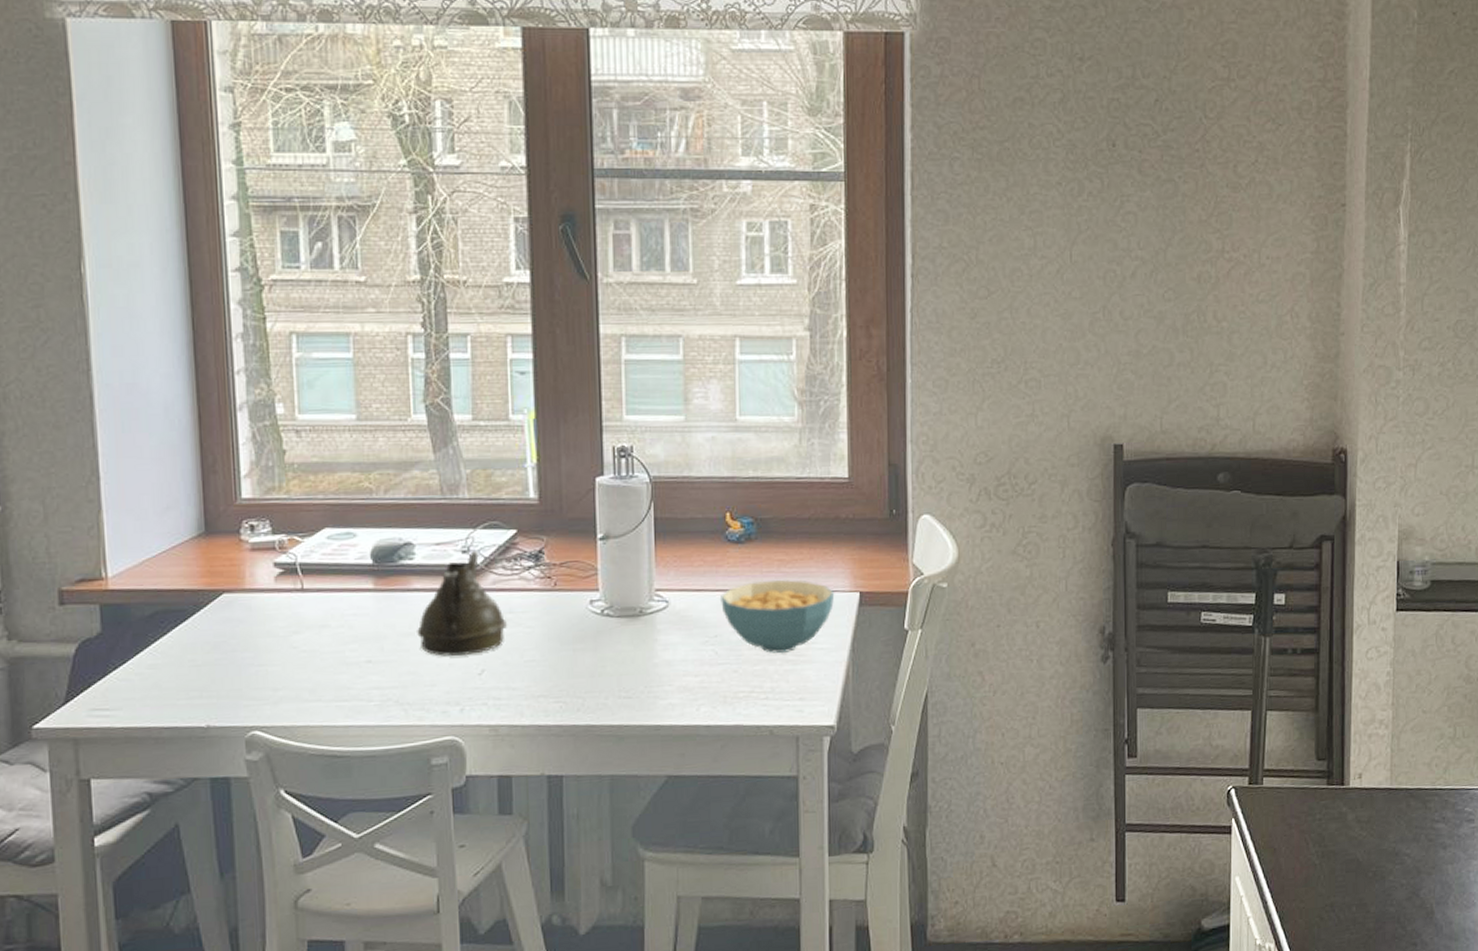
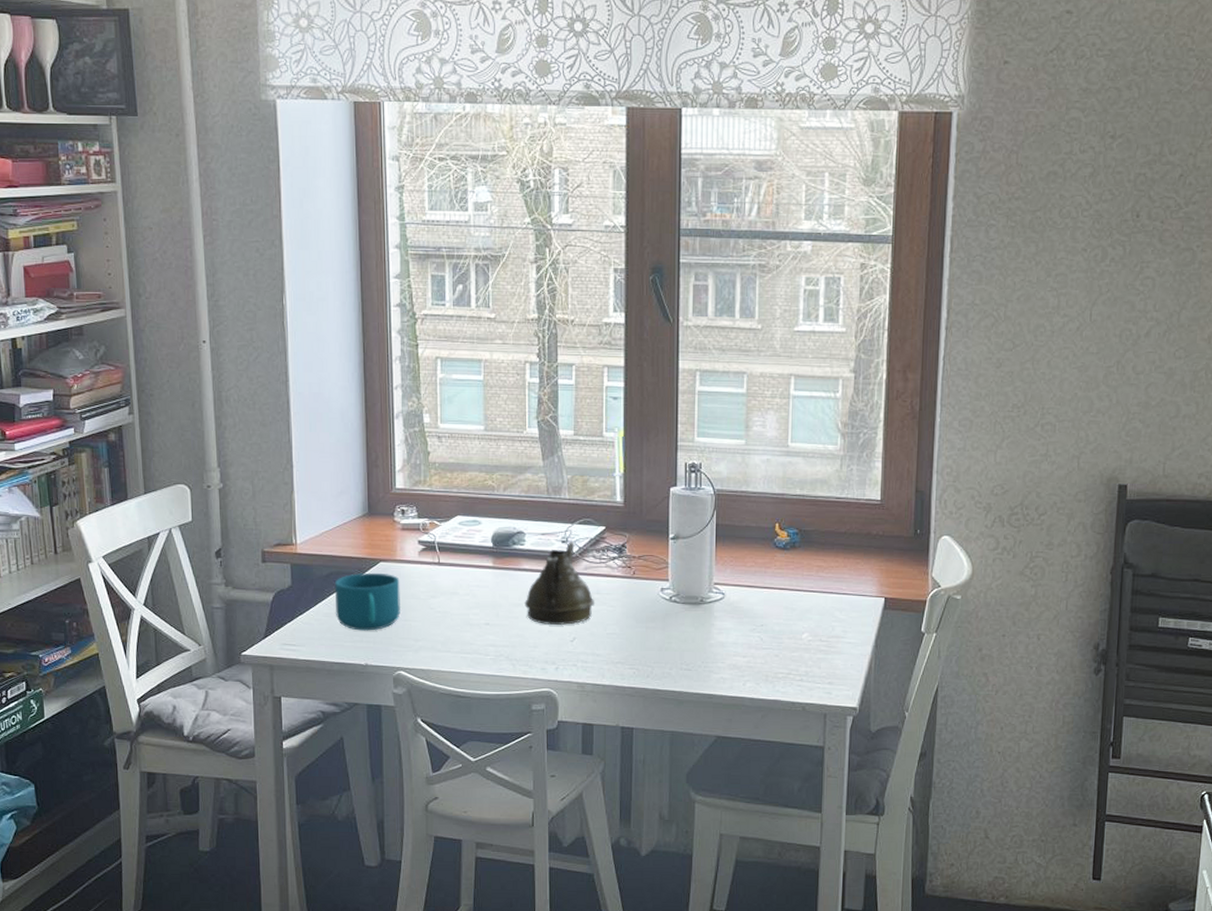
cup: none [161,607,254,684] -> present [334,572,401,631]
cereal bowl: present [721,579,835,654] -> none [767,582,864,645]

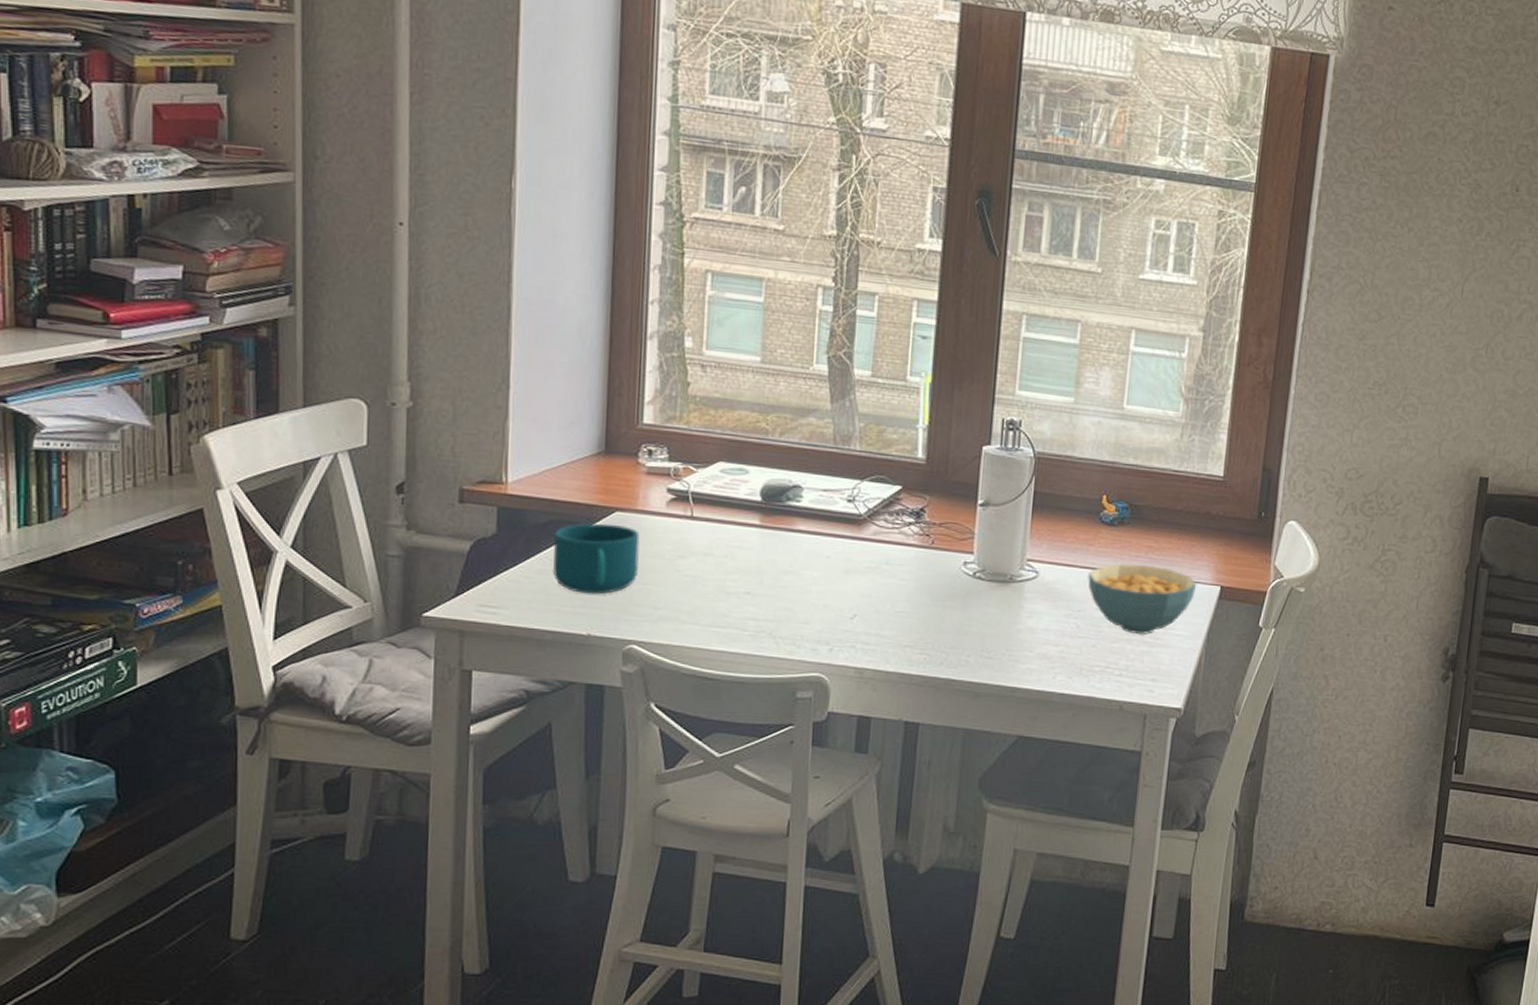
teapot: present [525,542,595,625] -> none [796,501,884,599]
cereal bowl: none [767,582,864,645] -> present [1088,564,1197,635]

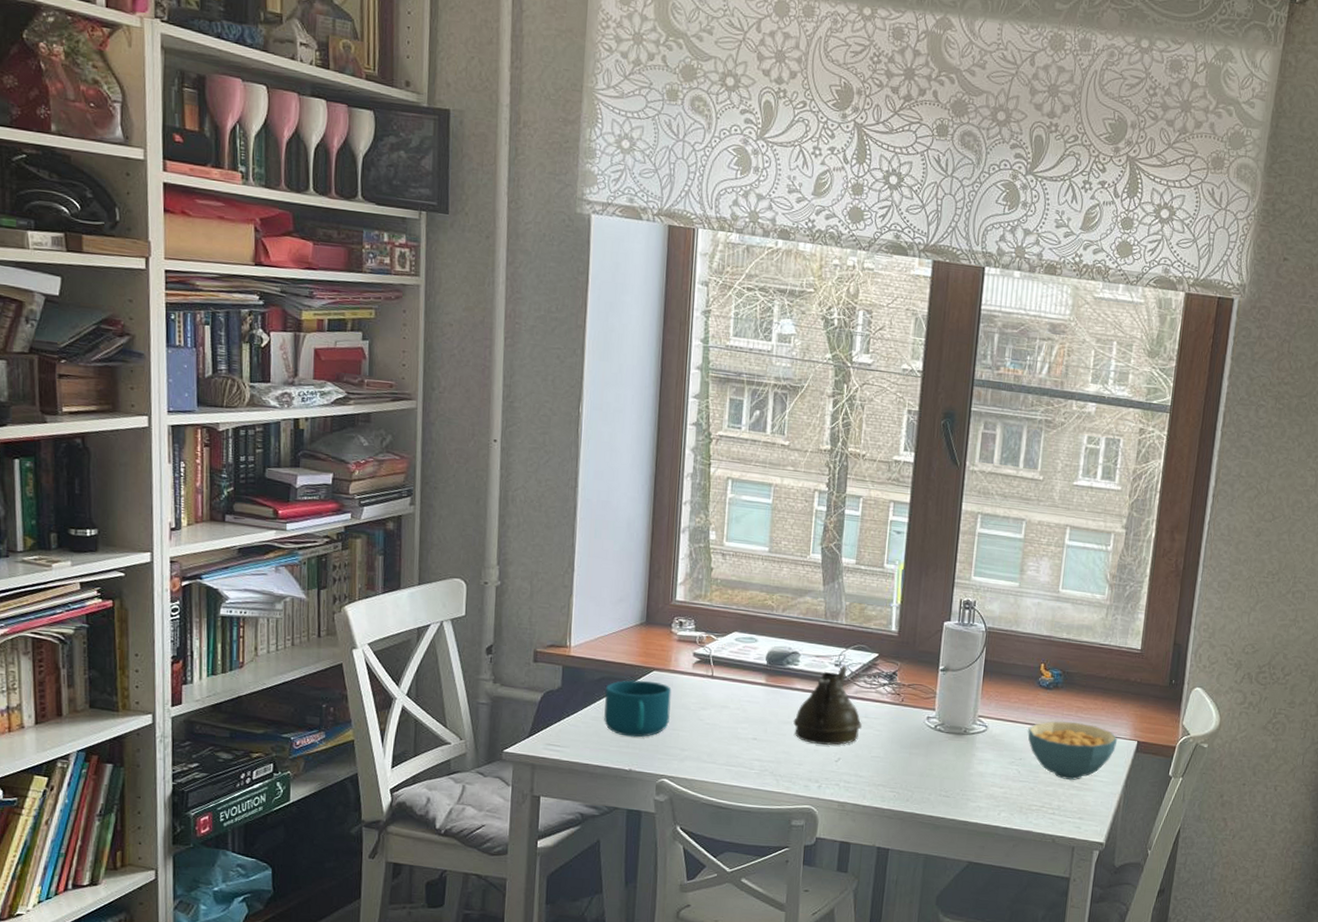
teapot: none [796,501,884,599] -> present [793,665,863,745]

